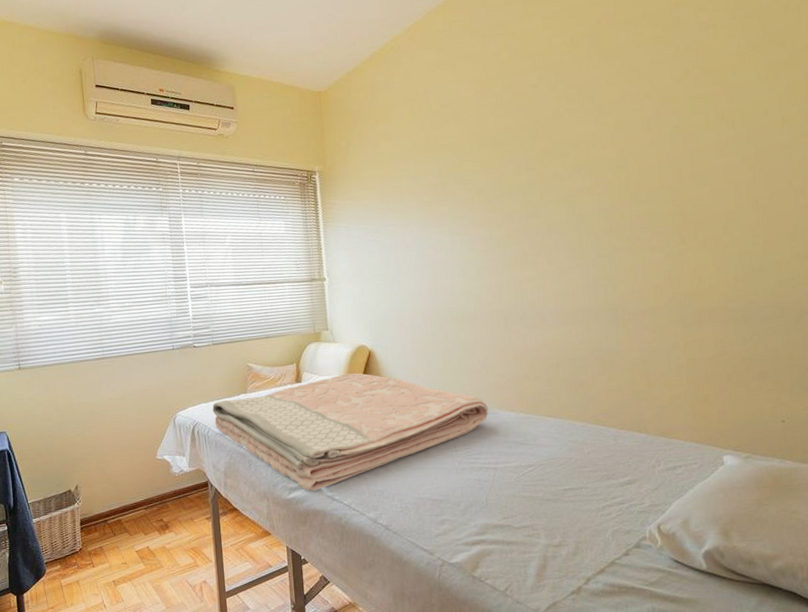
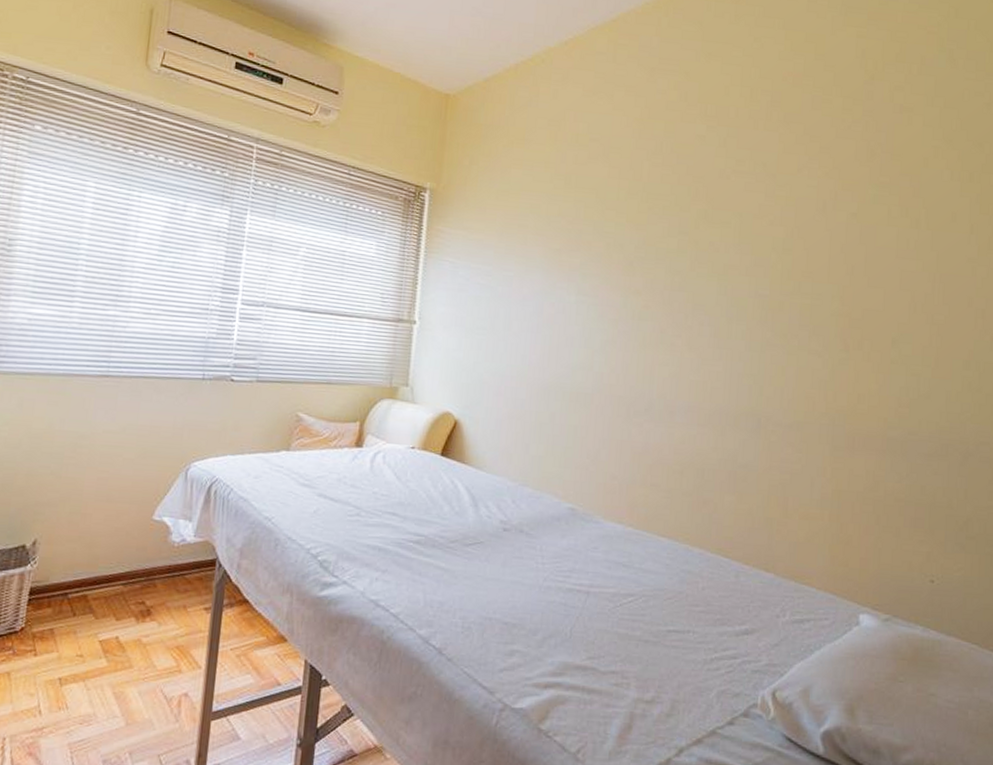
towel: present [212,373,489,492] -> none [240,444,591,591]

